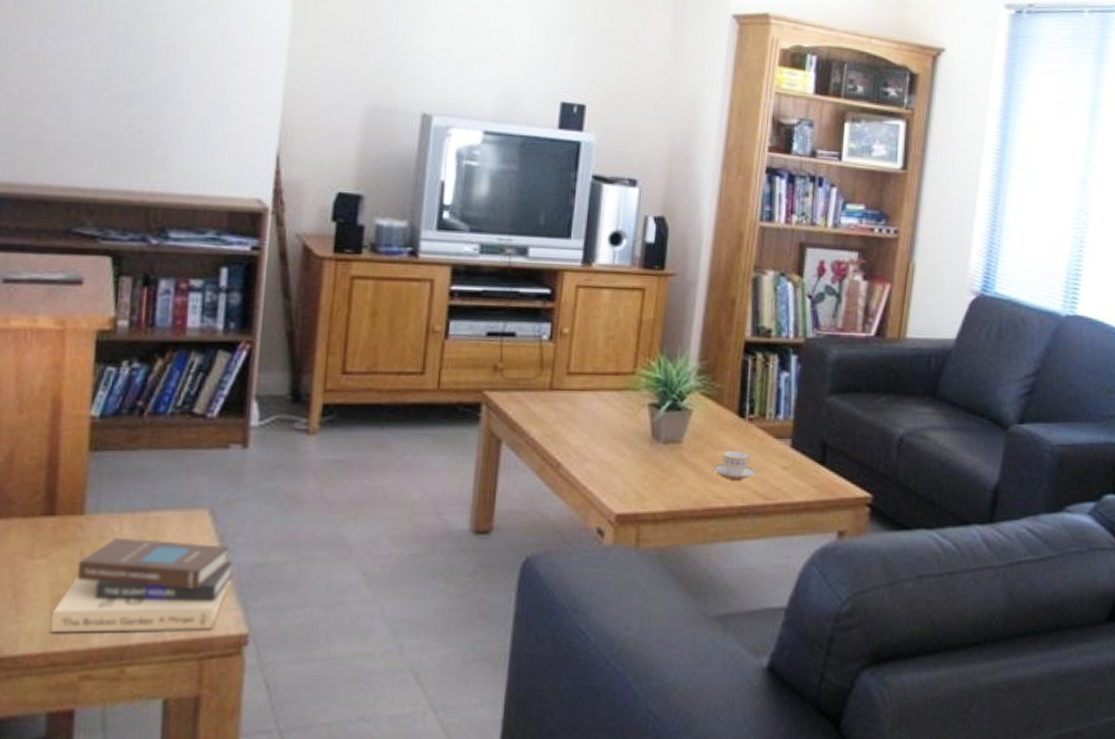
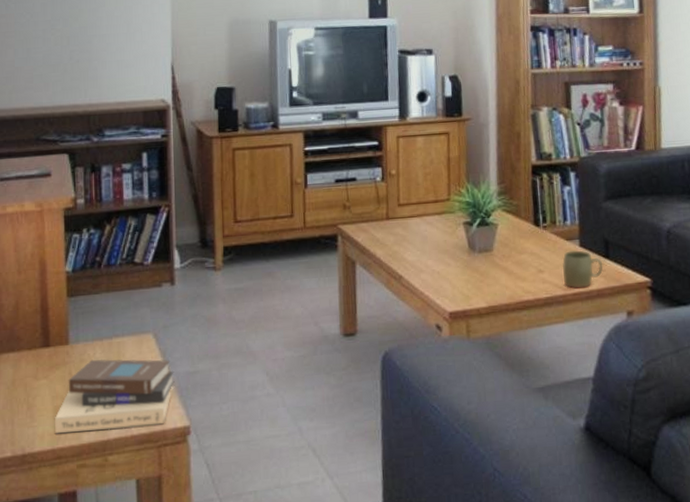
teacup: present [712,451,757,480] -> none [519,253,555,277]
mug: none [766,452,817,498] -> present [562,250,603,288]

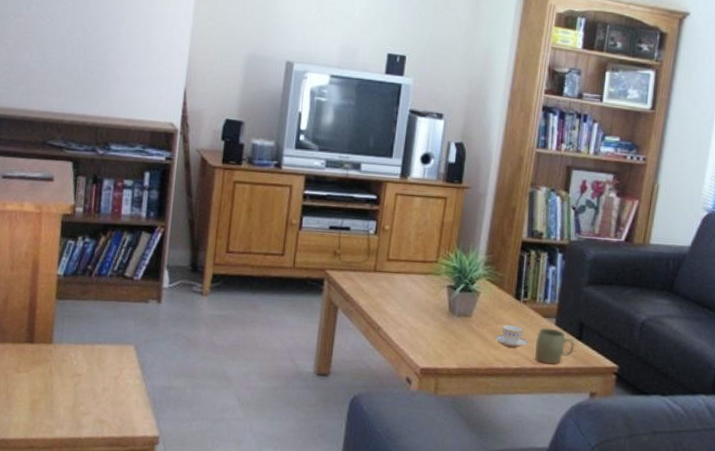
books: present [54,359,175,434] -> none [29,361,151,432]
teacup: none [519,253,555,277] -> present [494,325,529,348]

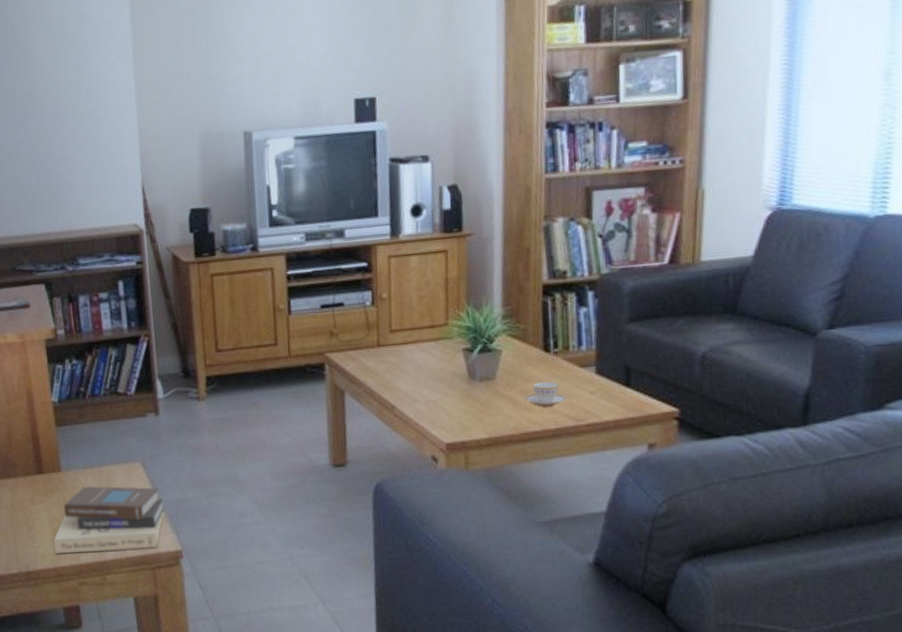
books: none [29,361,151,432] -> present [53,485,165,554]
mug: present [535,328,575,365] -> none [575,377,623,419]

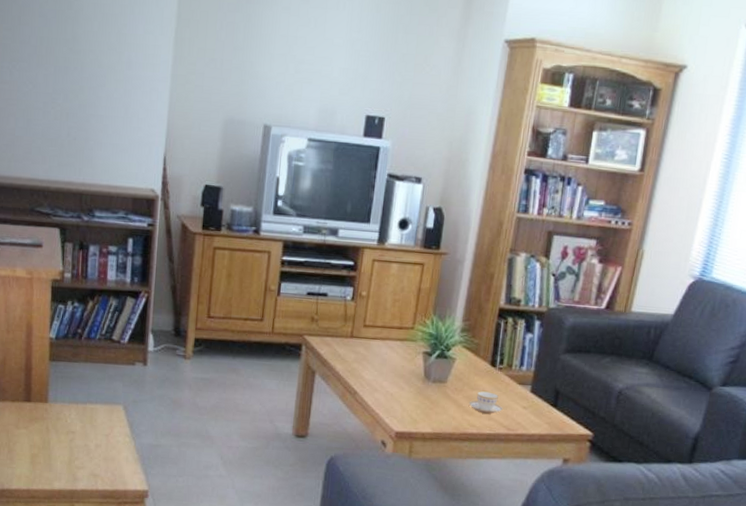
books: present [53,485,165,554] -> none [30,419,139,485]

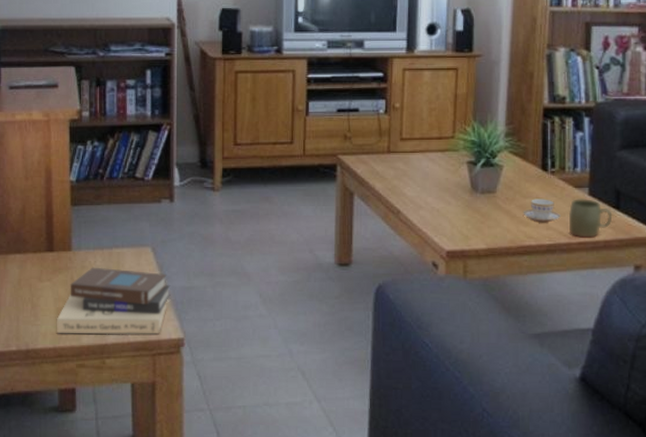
books: none [30,419,139,485] -> present [56,267,171,335]
mug: none [509,394,550,431] -> present [569,199,613,238]

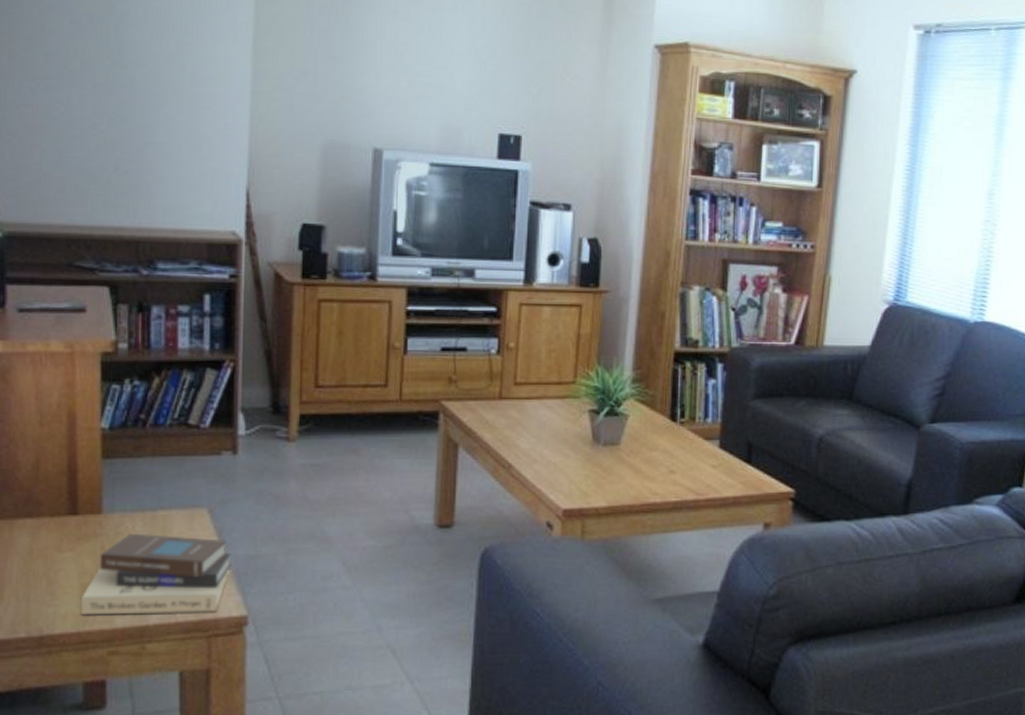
teacup: present [523,199,561,223] -> none [648,451,689,478]
mug: present [569,199,613,238] -> none [698,452,743,494]

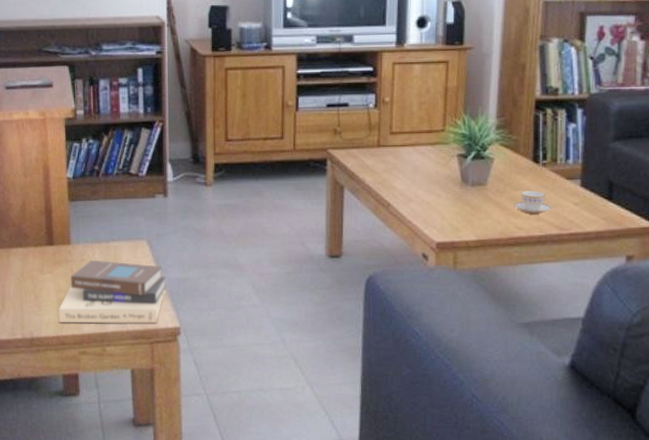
teacup: none [648,451,689,478] -> present [513,190,552,214]

